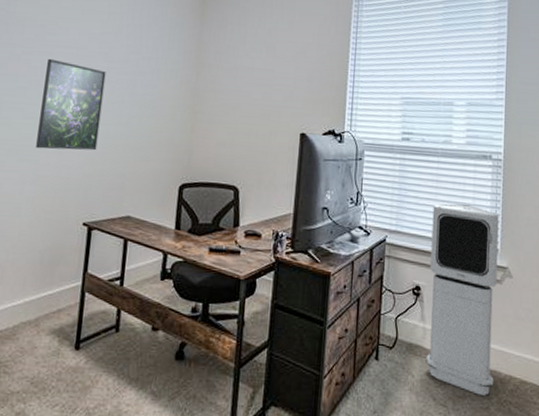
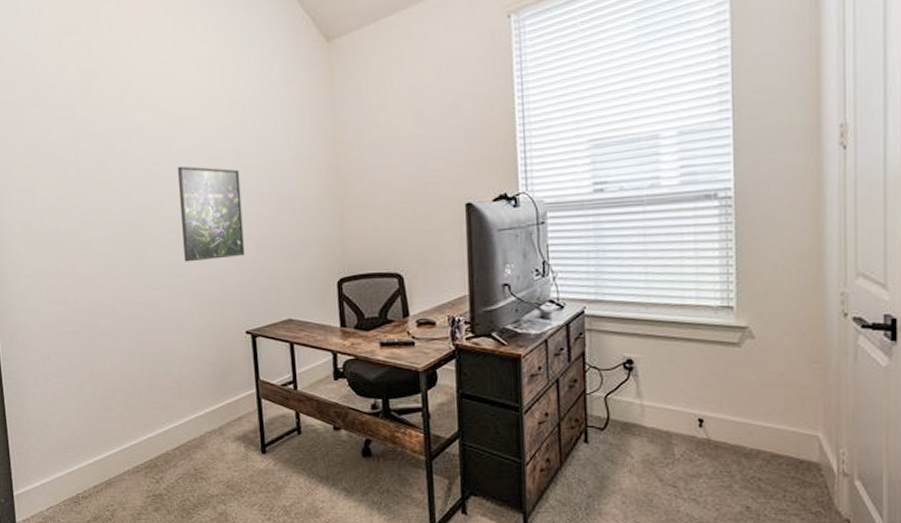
air purifier: present [426,203,499,397] -> none [641,257,736,474]

